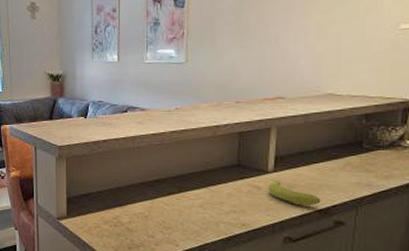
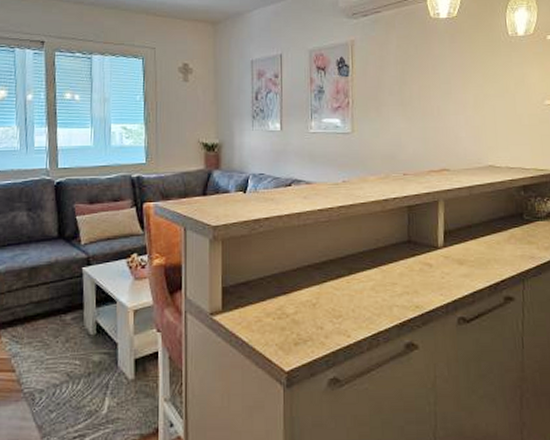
fruit: present [267,182,321,205] -> none [438,258,490,281]

